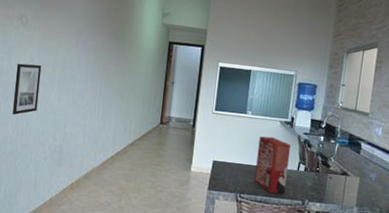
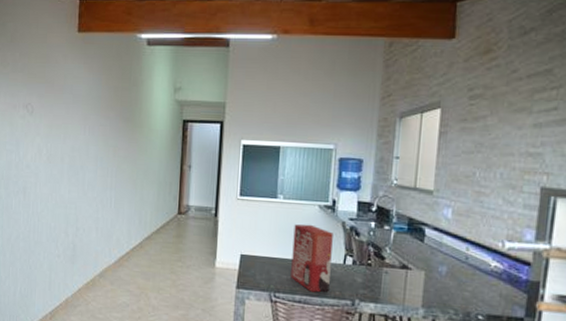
wall art: present [12,63,42,115] -> none [23,155,50,211]

